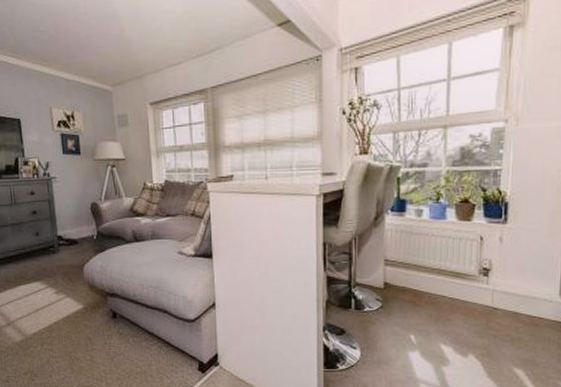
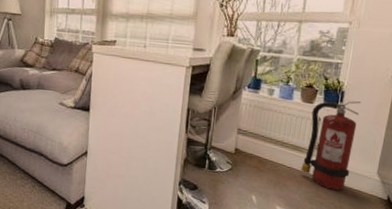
fire extinguisher: none [465,211,530,319] -> present [300,100,361,190]

